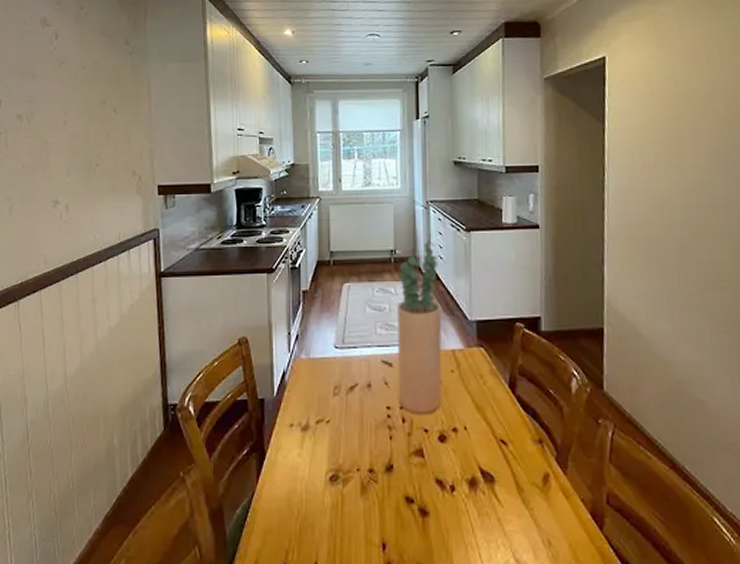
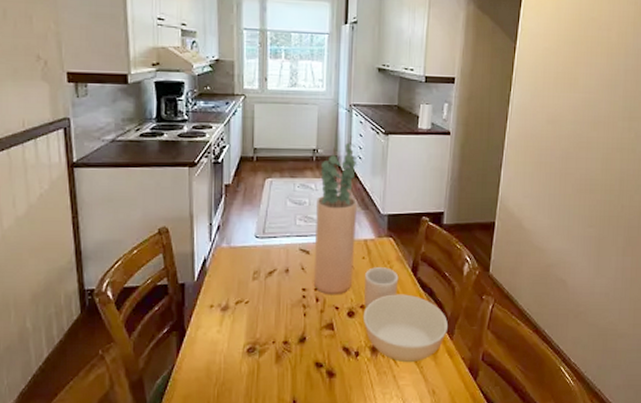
mug: none [455,381,495,431] -> present [364,266,399,307]
bowl: none [456,415,560,501] -> present [362,294,449,362]

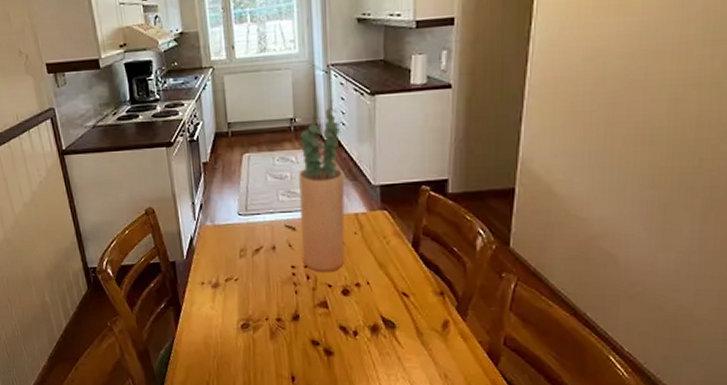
bowl: present [362,294,449,362] -> none [359,271,461,343]
mug: present [364,266,399,307] -> none [358,241,398,286]

